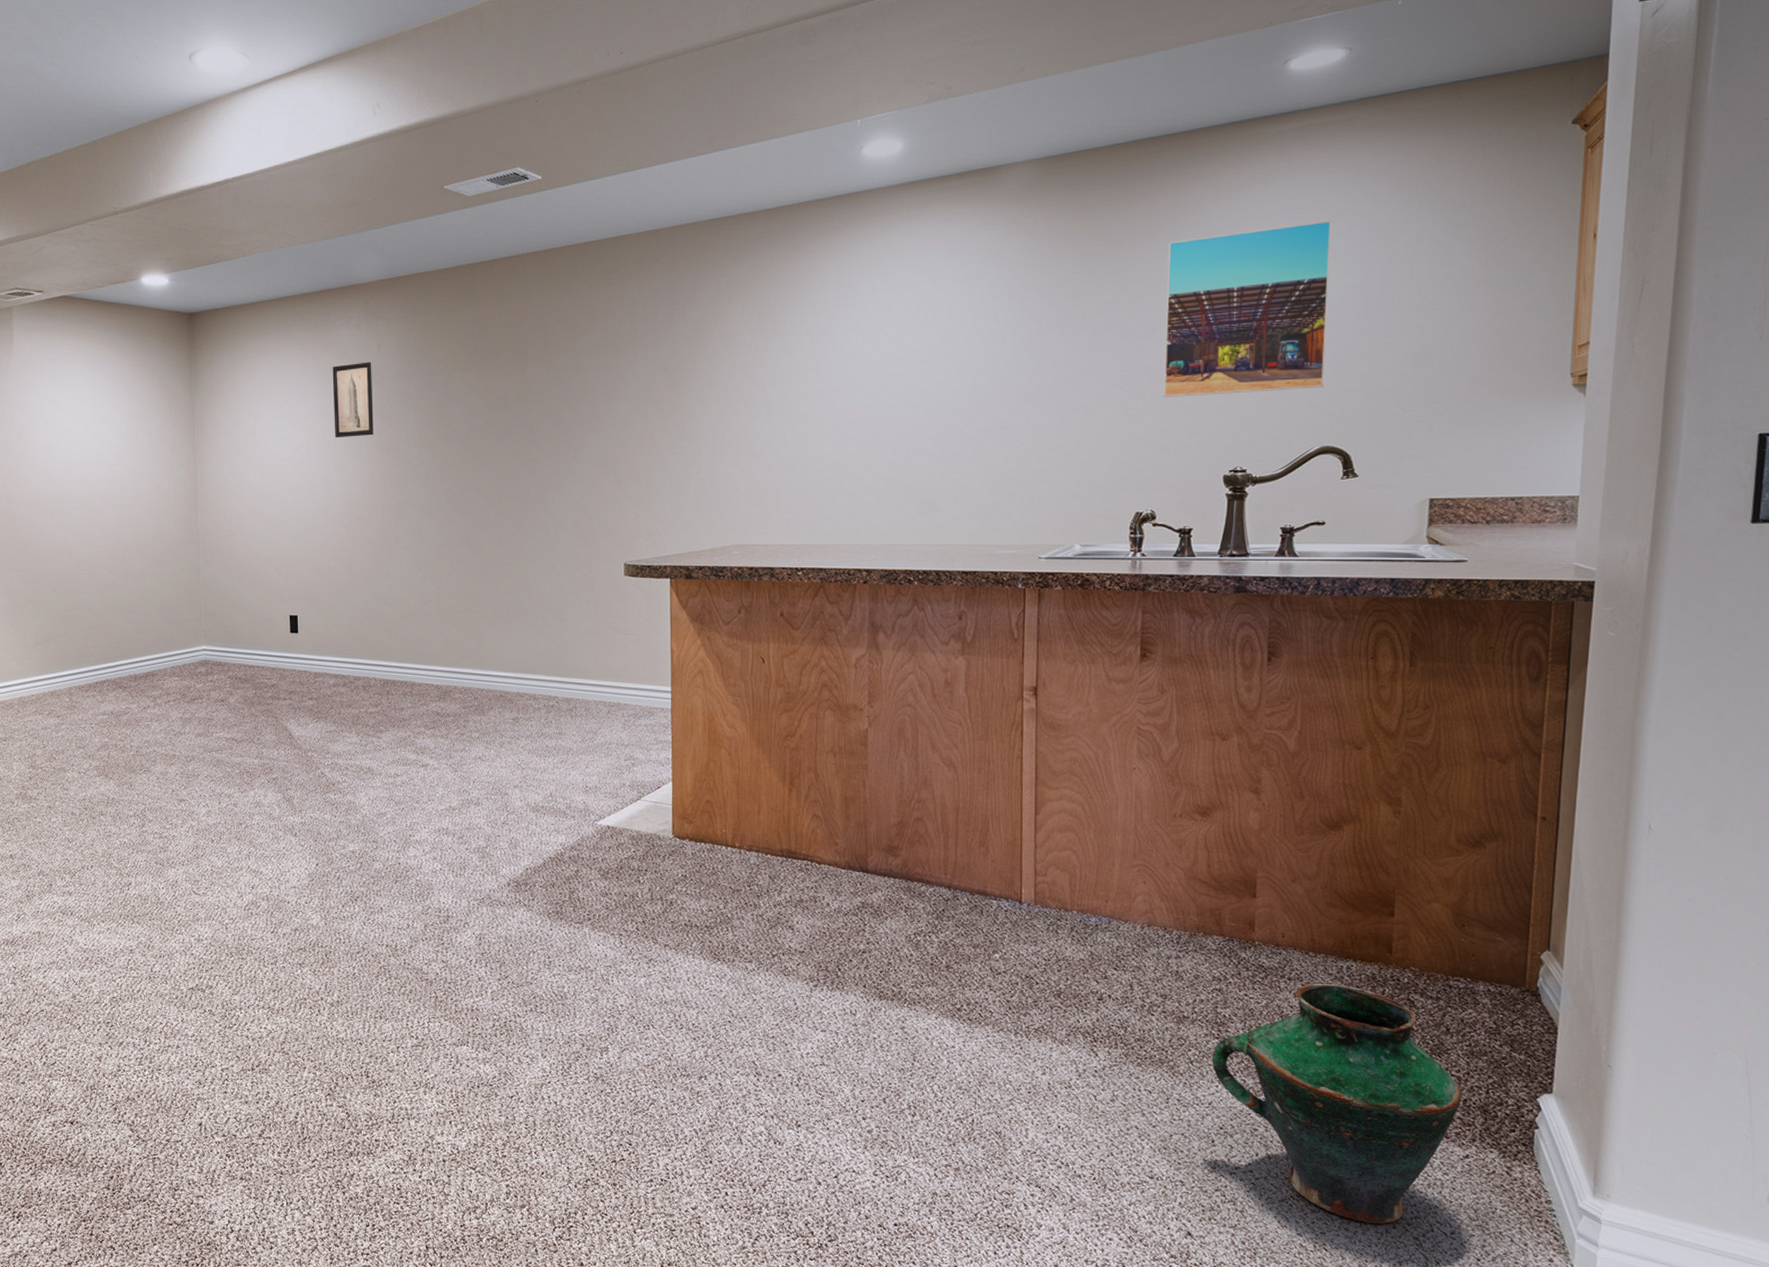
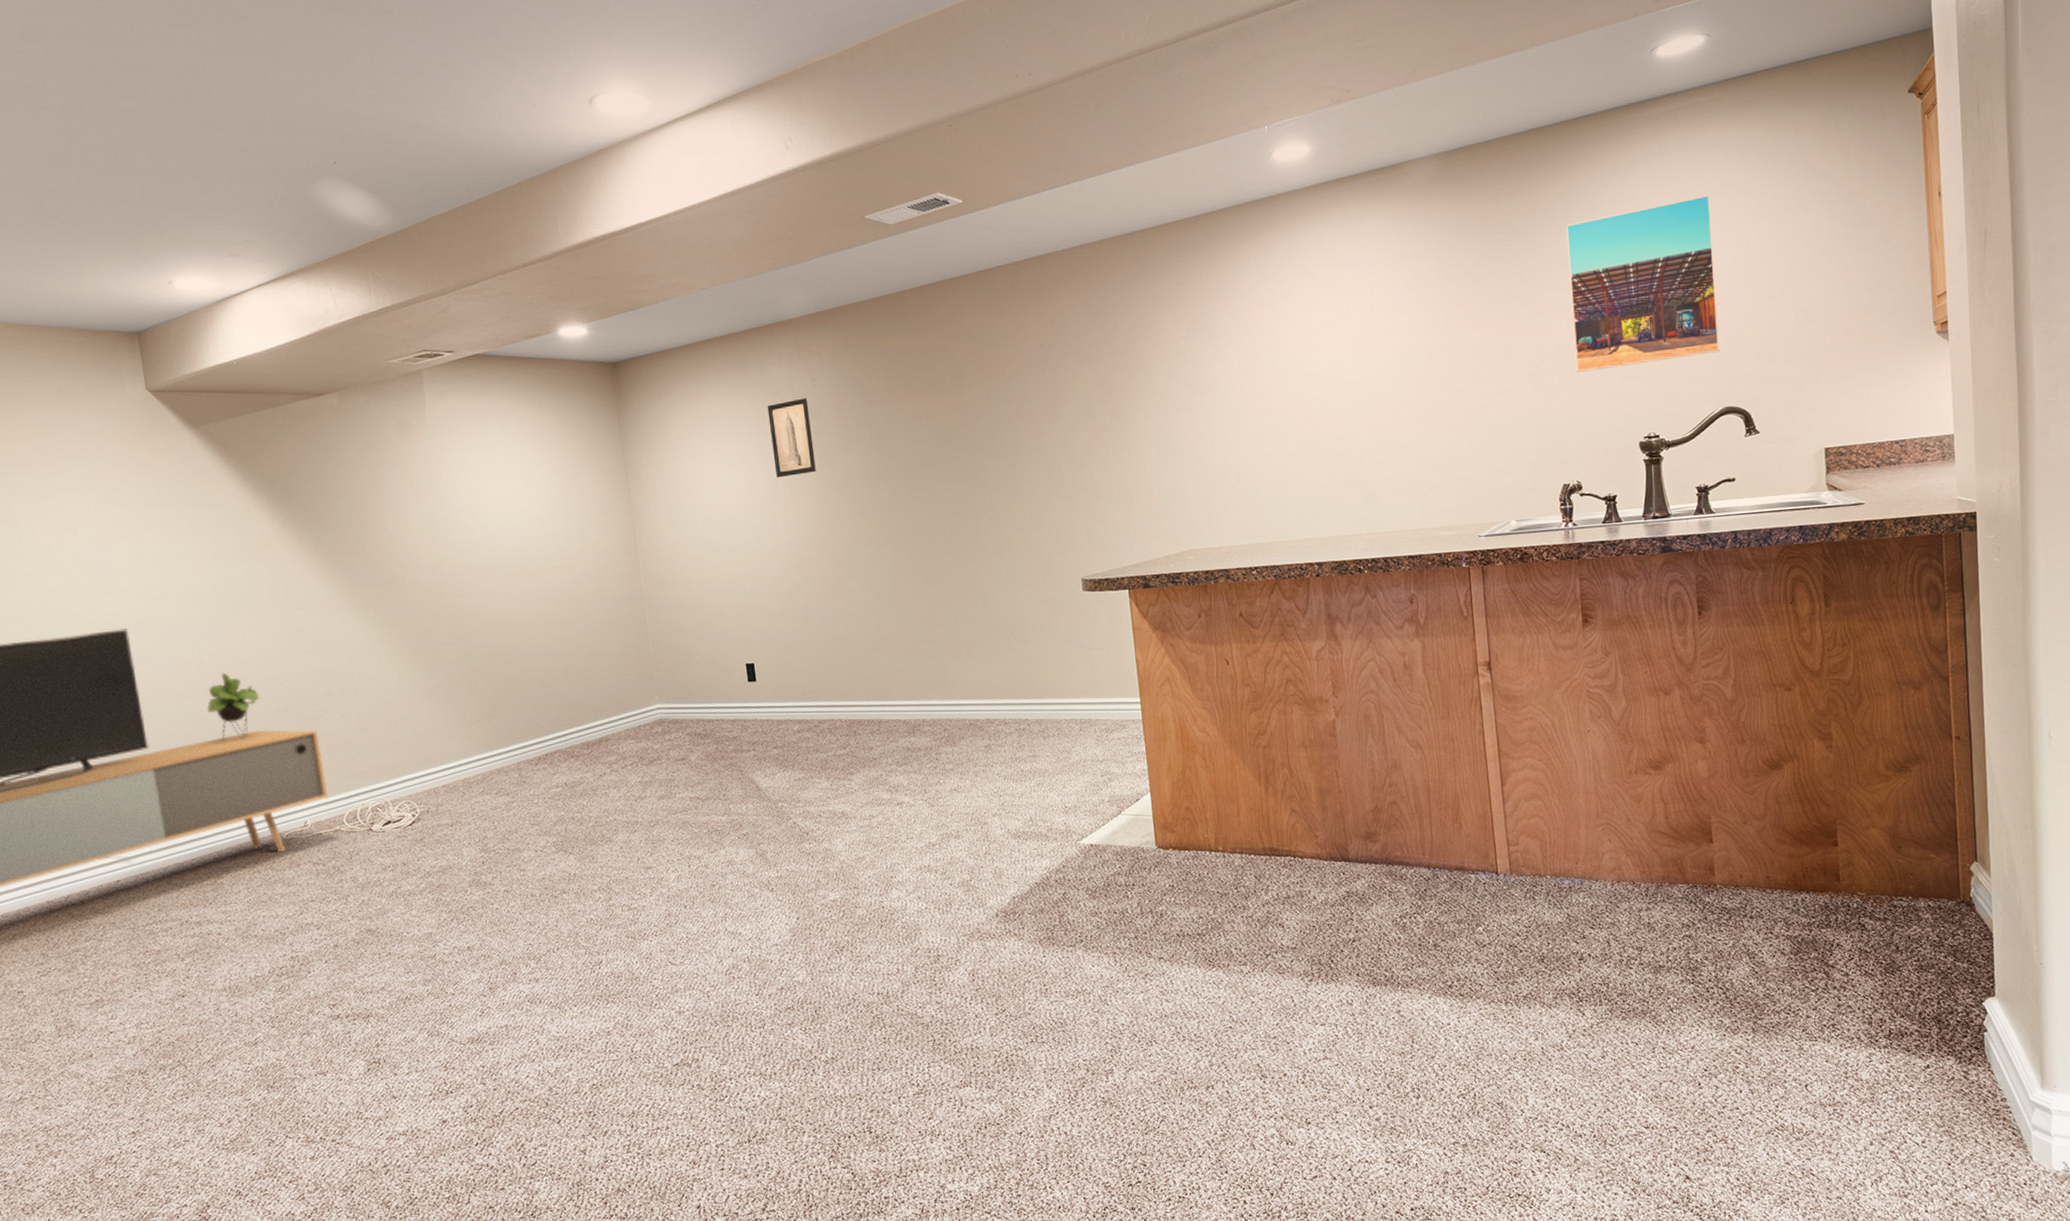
vase: present [1212,983,1462,1224] -> none [1690,917,1917,1143]

